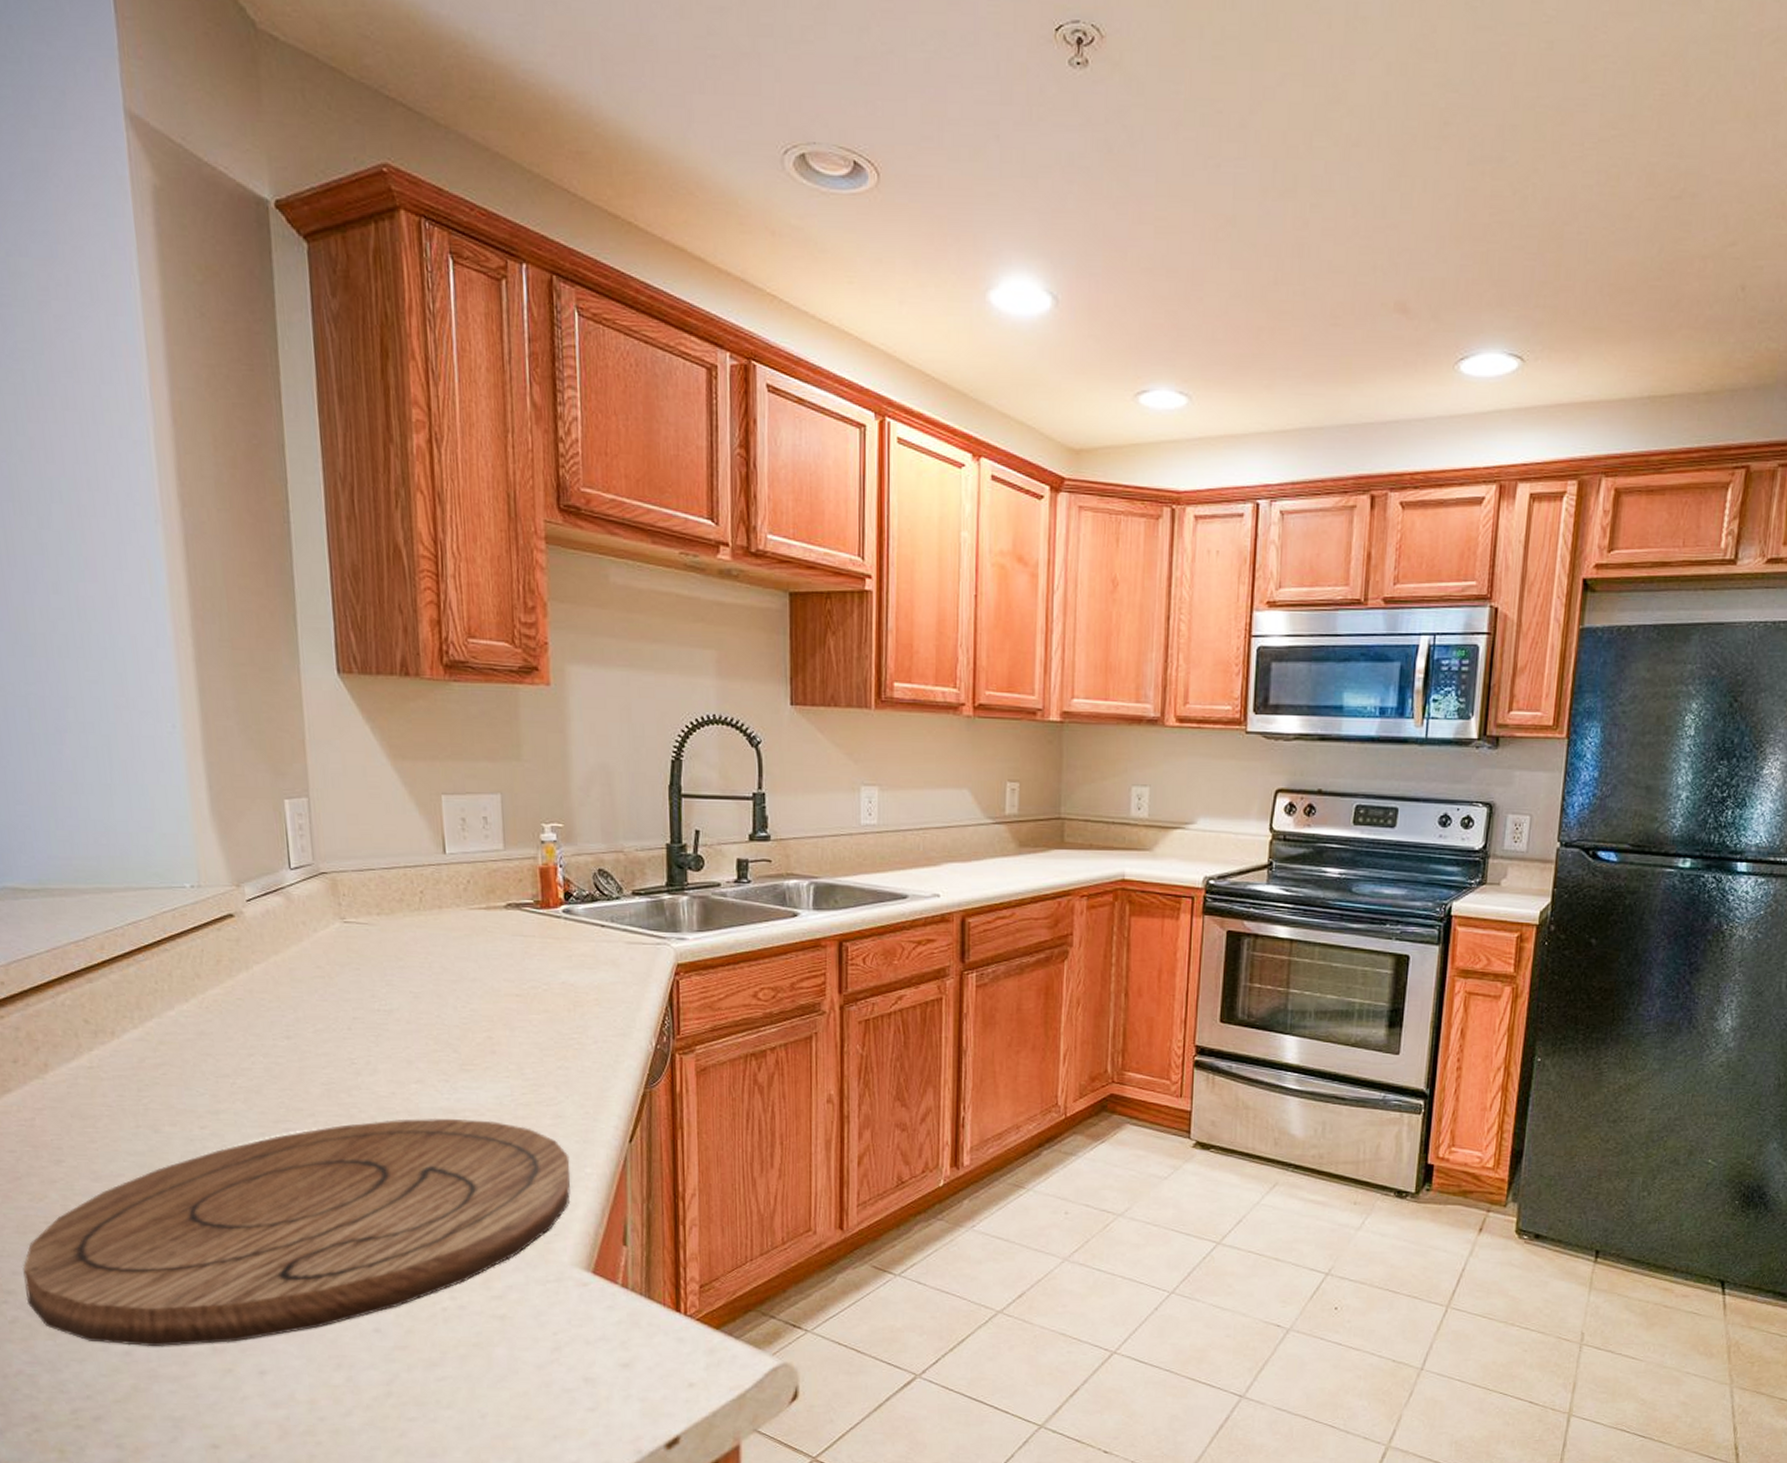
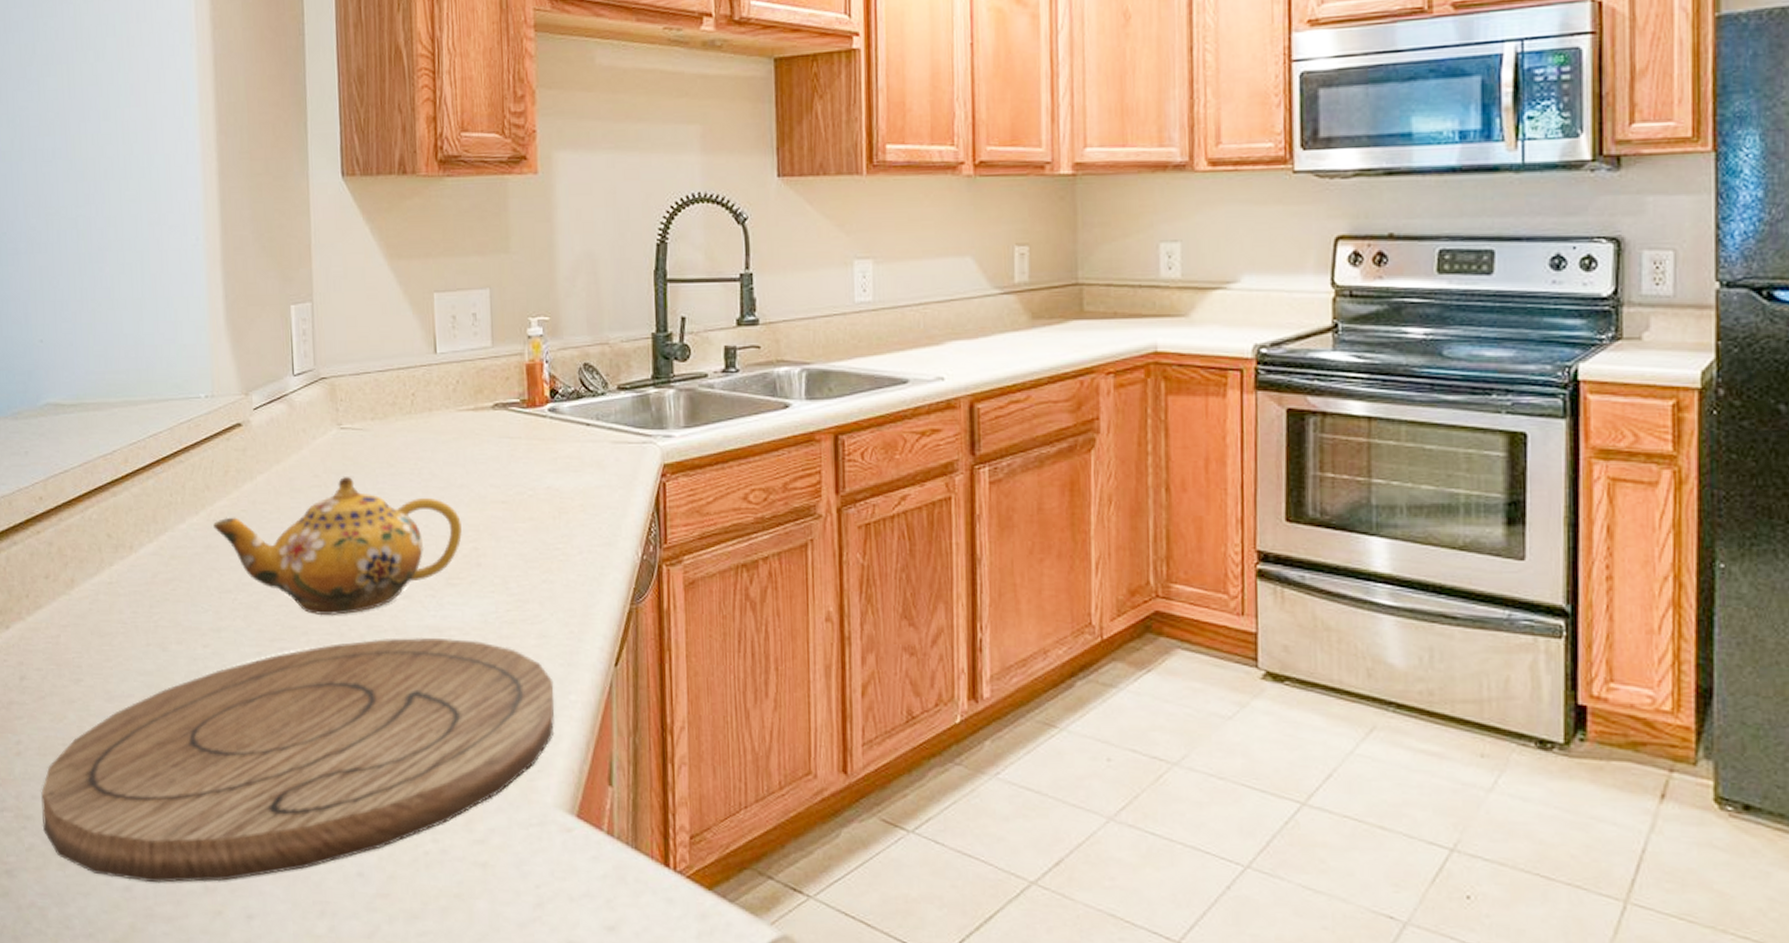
teapot: none [206,967,475,1099] -> present [213,476,462,616]

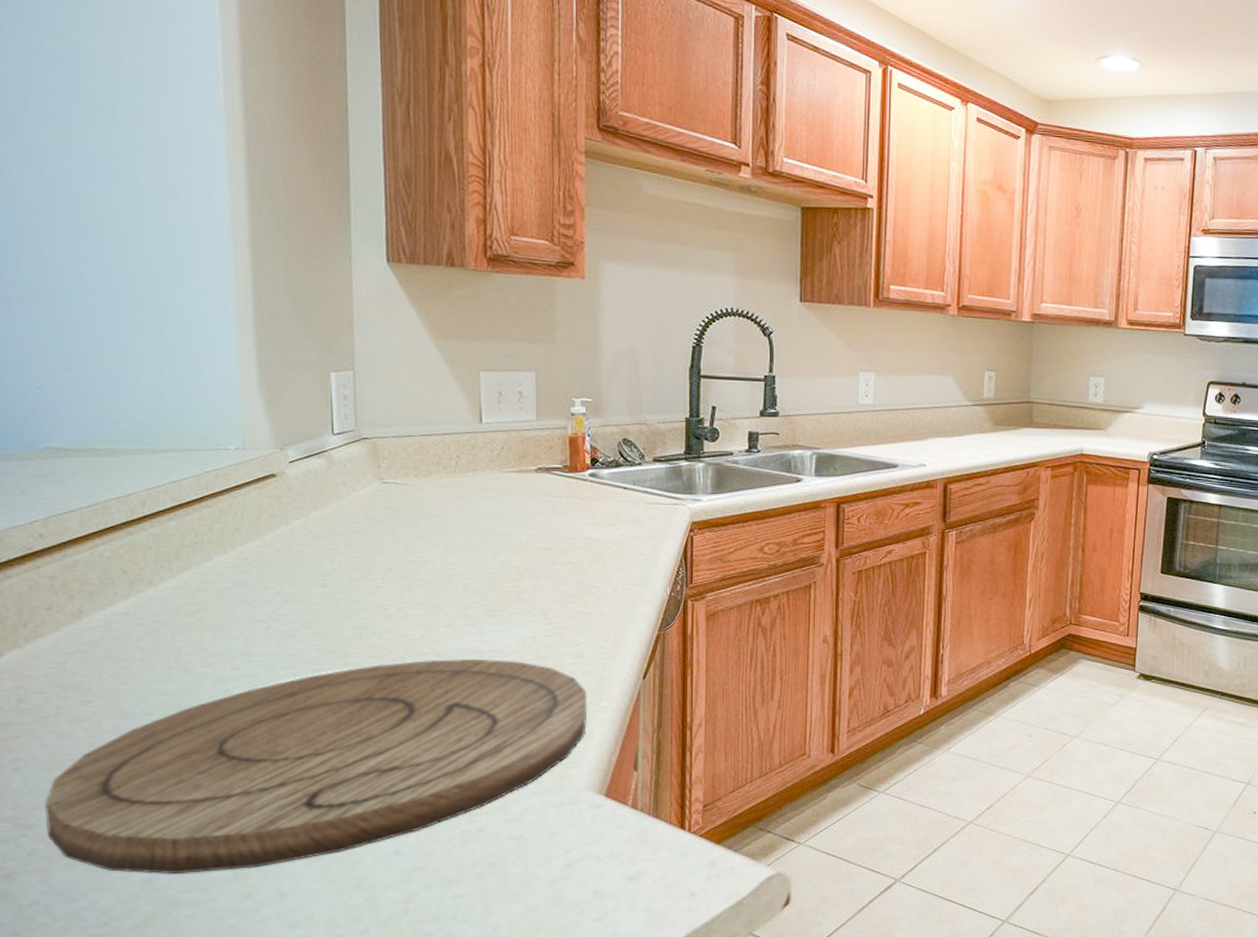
teapot: present [213,476,462,616] -> none [244,523,503,642]

